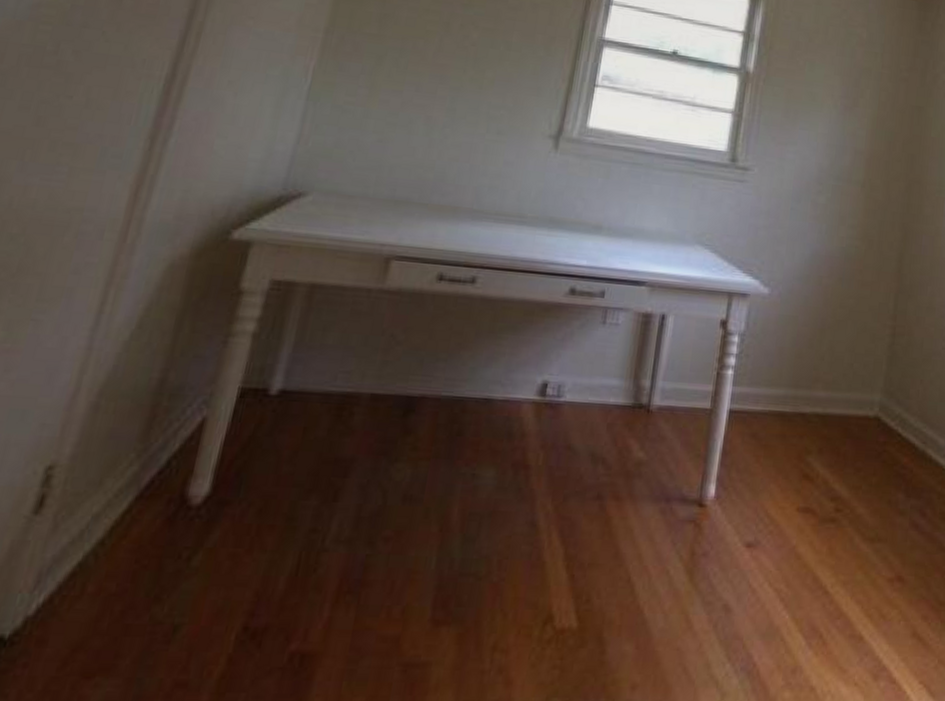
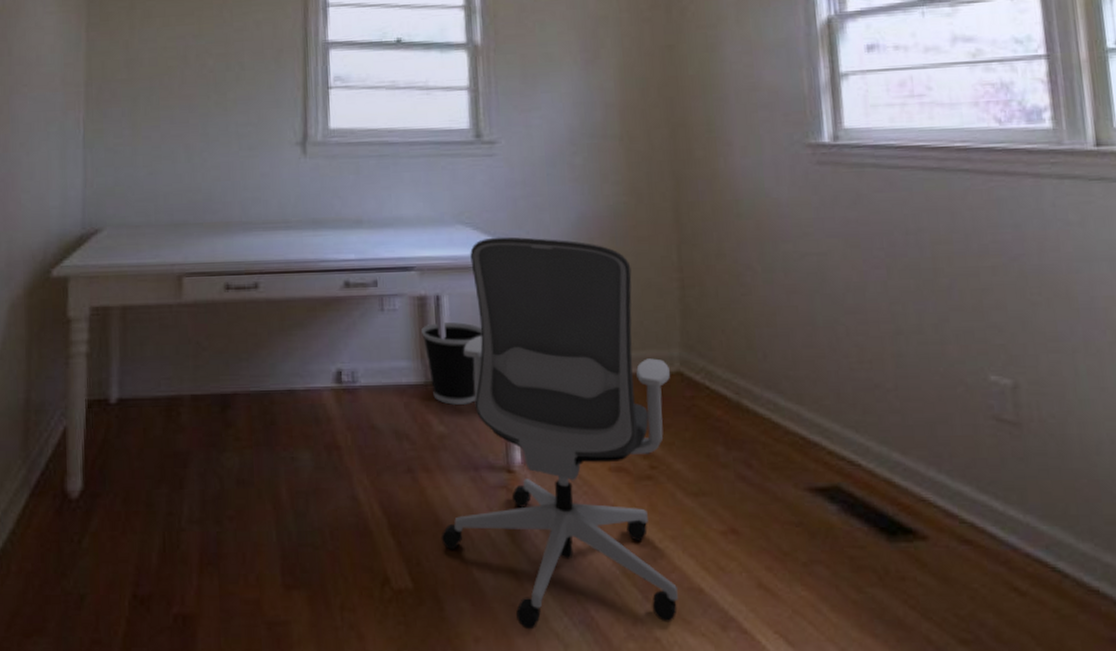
office chair: none [617,262,869,677] -> present [441,237,678,630]
wastebasket: none [639,343,701,431] -> present [421,322,482,405]

